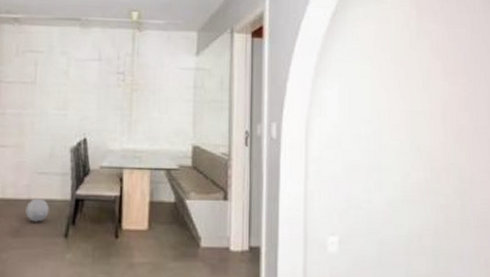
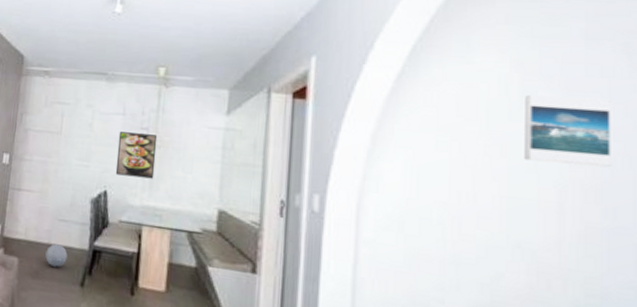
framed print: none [94,77,134,122] -> present [115,131,158,179]
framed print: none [420,28,475,82] -> present [524,95,613,168]

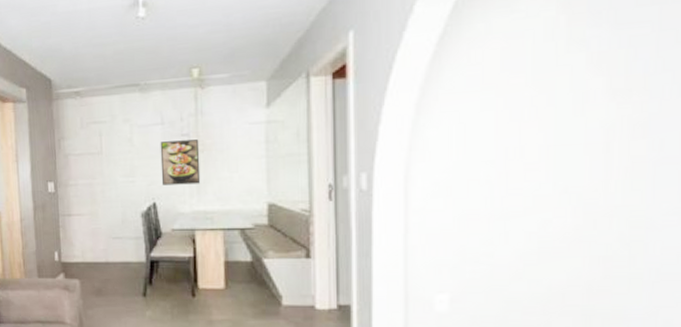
ball: present [45,244,68,268] -> none [105,261,127,282]
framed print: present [524,95,613,168] -> none [571,29,662,105]

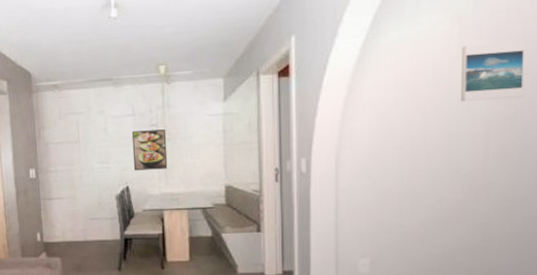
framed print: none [571,29,662,105] -> present [461,42,525,102]

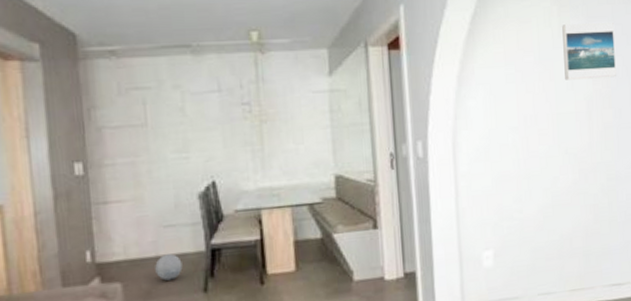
ball: none [84,240,103,259] -> present [155,254,183,281]
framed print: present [131,129,168,171] -> none [217,109,265,161]

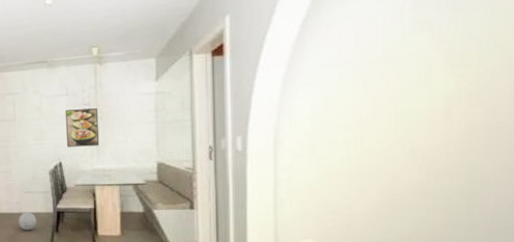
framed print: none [217,109,265,161] -> present [65,108,100,147]
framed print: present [562,23,617,80] -> none [416,13,494,78]

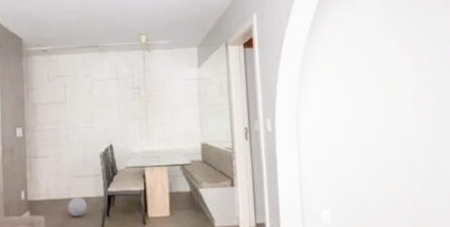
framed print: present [65,108,100,147] -> none [115,92,149,130]

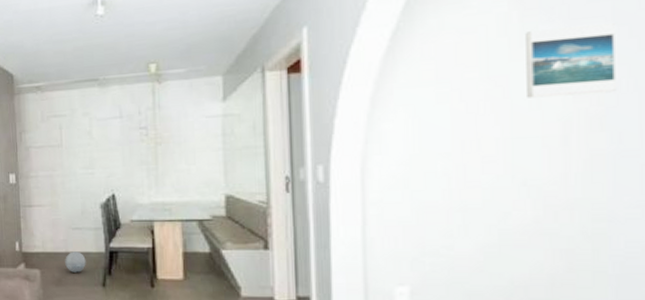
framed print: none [389,25,440,72] -> present [526,23,618,98]

